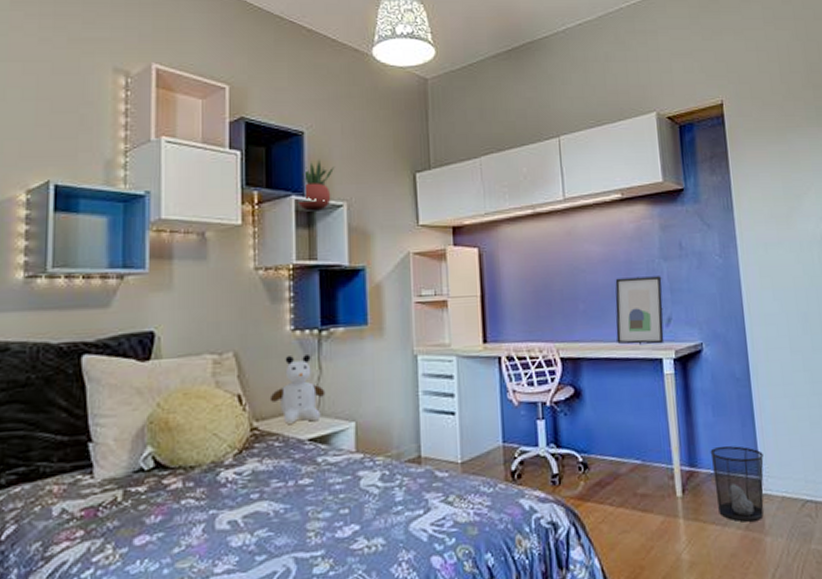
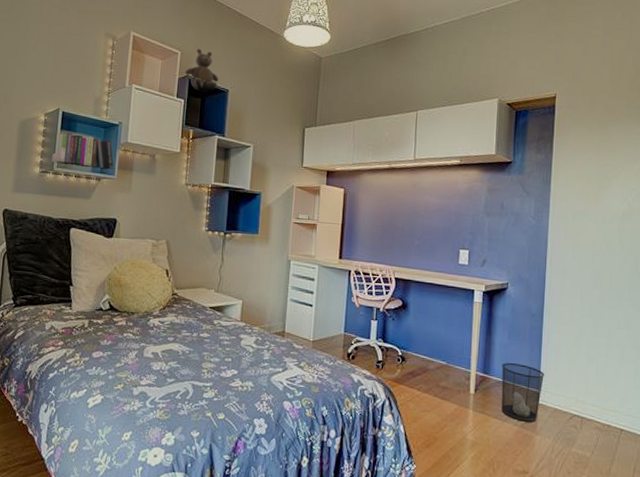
books: none [43,213,144,263] -> present [52,131,114,170]
teddy bear: none [238,79,288,138] -> present [185,48,219,92]
stuffed animal: present [269,353,326,426] -> none [186,248,224,296]
potted plant: present [296,159,335,211] -> none [218,111,248,149]
picture frame: present [615,276,664,345] -> none [440,225,483,279]

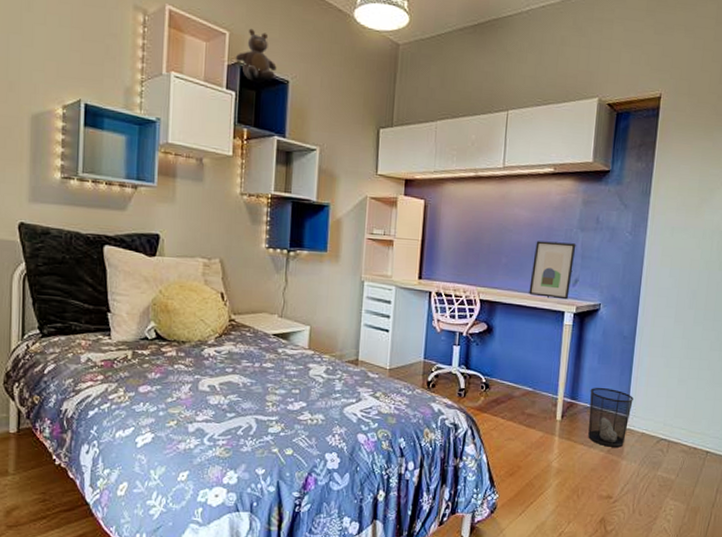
books: present [52,131,114,170] -> none [75,128,153,176]
picture frame: none [440,225,483,279] -> present [529,241,576,300]

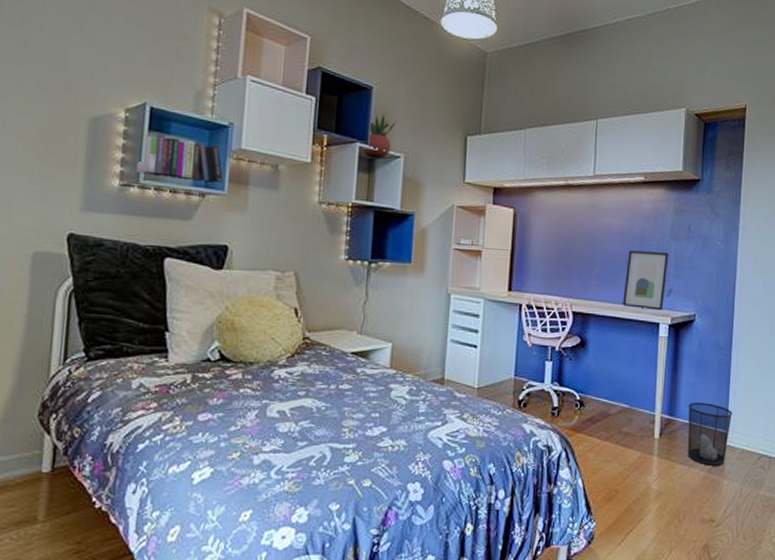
books: none [75,128,153,176] -> present [136,133,224,184]
teddy bear: present [235,28,277,83] -> none [316,33,360,89]
potted plant: none [278,107,313,152] -> present [360,113,397,159]

